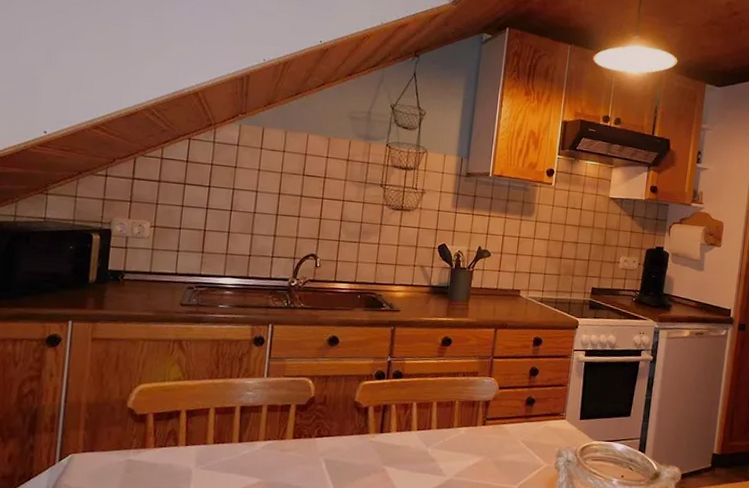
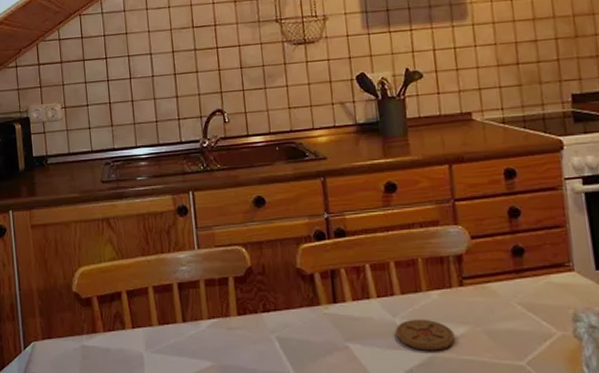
coaster: none [425,449,471,475] -> present [395,319,455,351]

